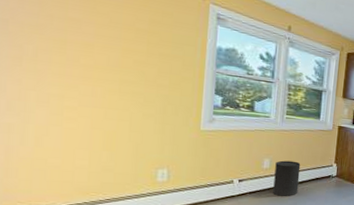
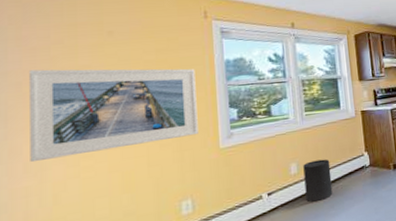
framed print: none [14,10,186,113] -> present [30,68,199,163]

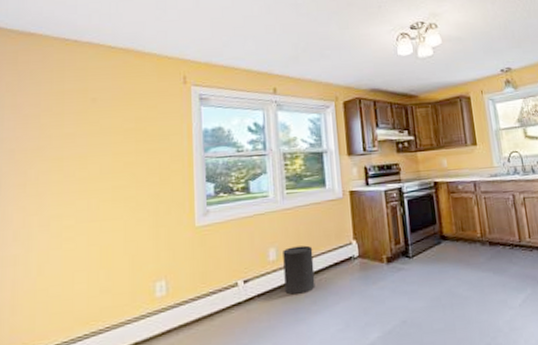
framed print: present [30,68,199,163] -> none [19,136,174,231]

